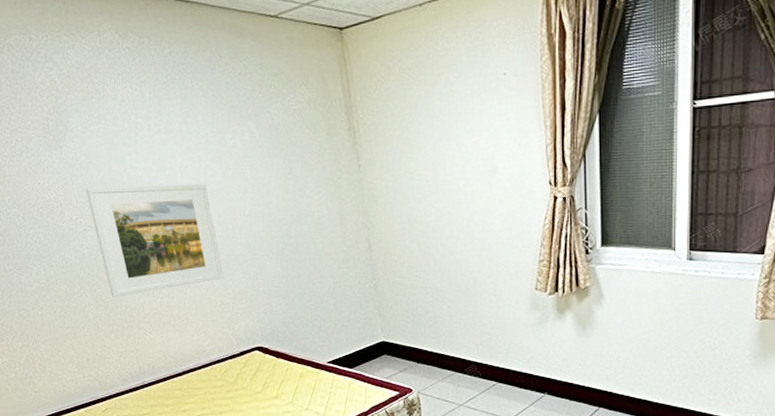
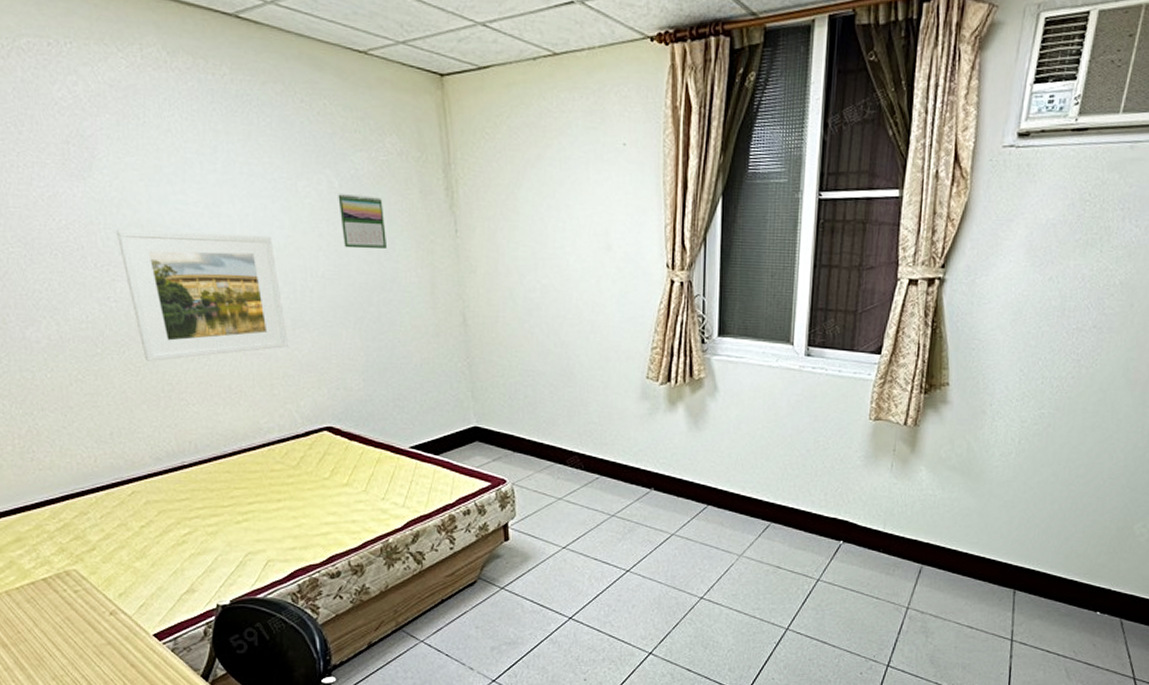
calendar: none [259,141,301,189] -> present [338,193,386,249]

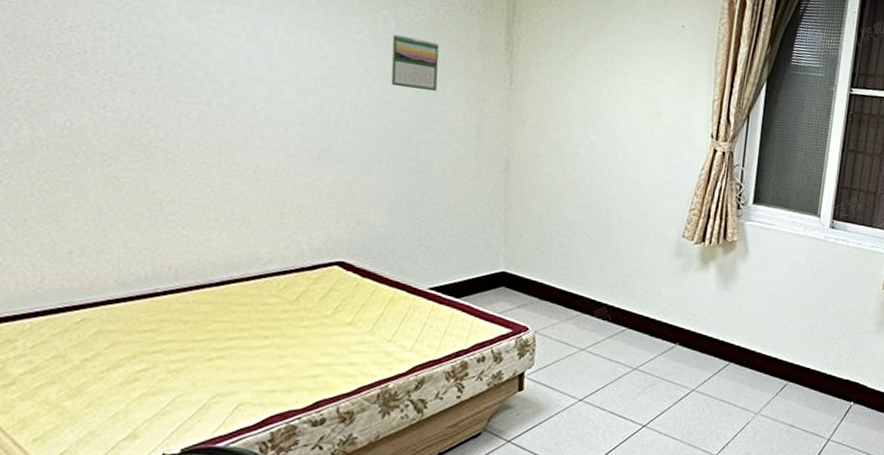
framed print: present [117,229,288,361] -> none [130,38,313,178]

